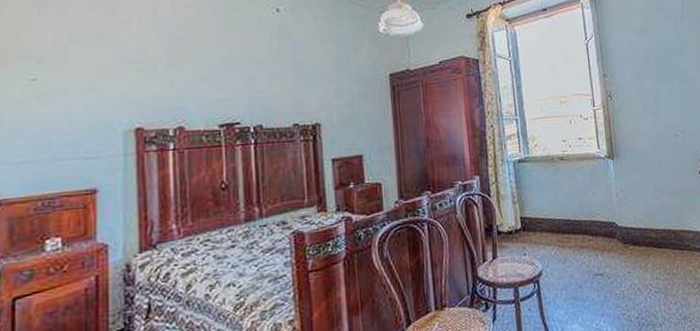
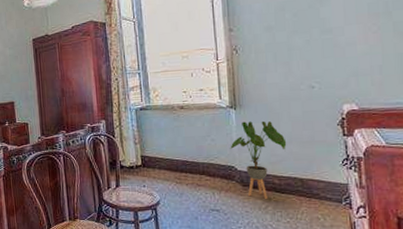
house plant: none [610,171,660,256] -> present [230,120,287,199]

